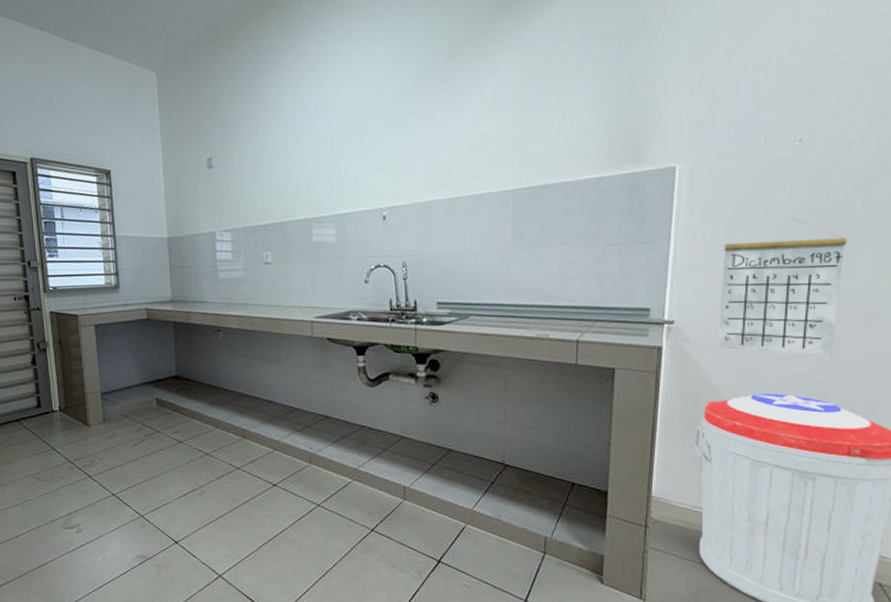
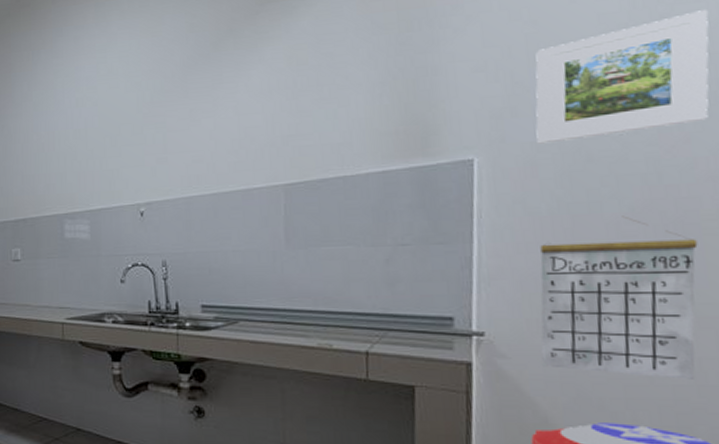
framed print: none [729,31,879,153] -> present [535,10,709,144]

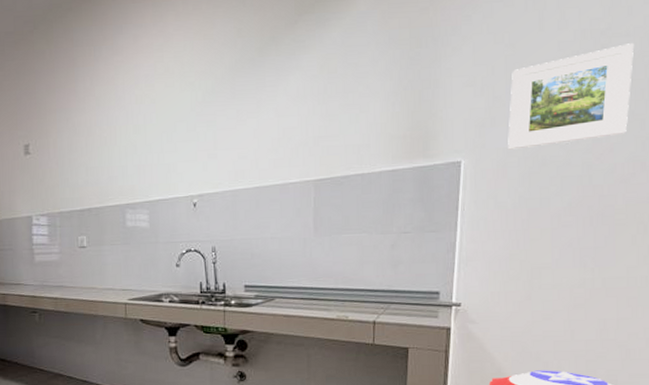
calendar: present [540,216,698,379] -> none [499,209,611,336]

